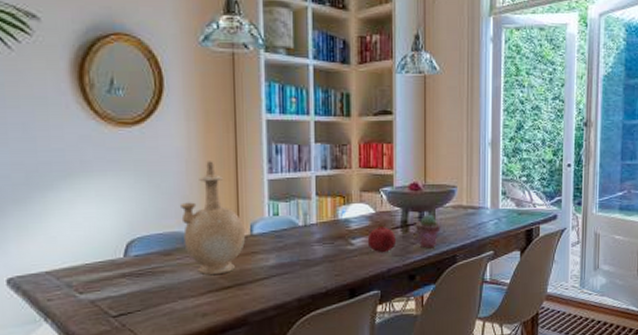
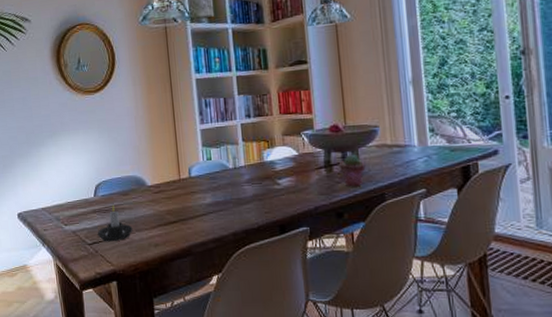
candle: none [125,267,175,313] -> present [97,204,133,242]
vase: present [181,159,246,276] -> none [133,115,186,212]
fruit: present [367,224,397,253] -> none [292,164,322,192]

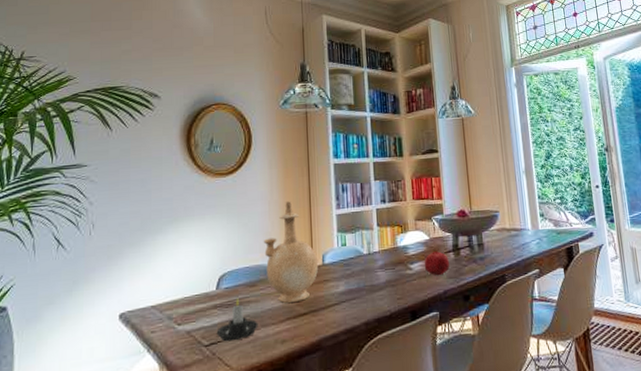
vase: none [133,115,186,212] -> present [264,200,319,304]
fruit: none [292,164,322,192] -> present [424,248,450,276]
potted succulent: present [338,153,366,187] -> none [465,237,489,270]

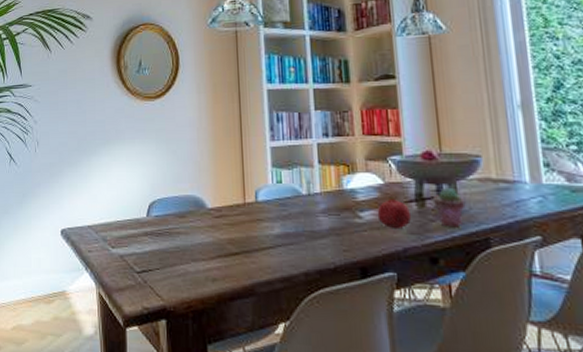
candle: present [216,297,258,342] -> none [147,227,188,272]
vase: present [264,200,319,304] -> none [193,128,251,240]
potted succulent: none [465,237,489,270] -> present [432,187,466,228]

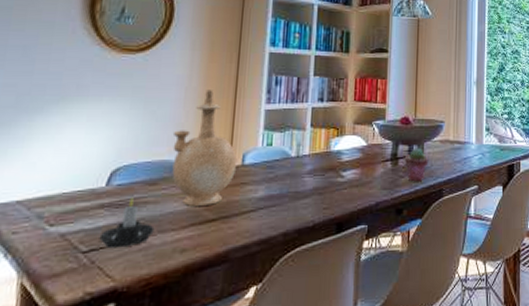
candle: none [147,227,188,272] -> present [99,197,155,249]
vase: none [193,128,251,240] -> present [172,88,238,207]
fruit: present [377,196,412,230] -> none [357,156,386,186]

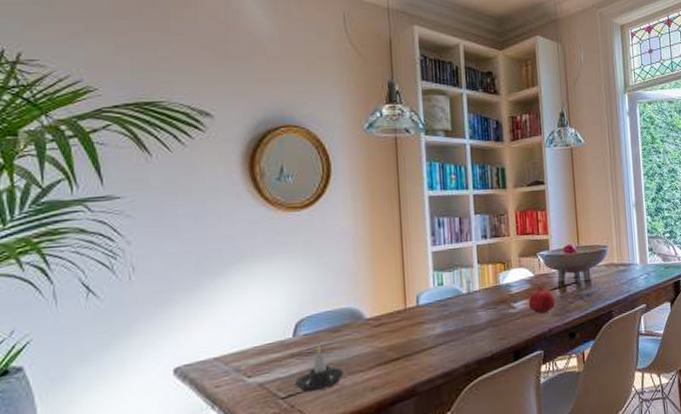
vase: present [172,88,238,207] -> none [349,236,413,349]
fruit: none [357,156,386,186] -> present [528,286,556,314]
potted succulent: present [404,147,429,182] -> none [572,273,596,307]

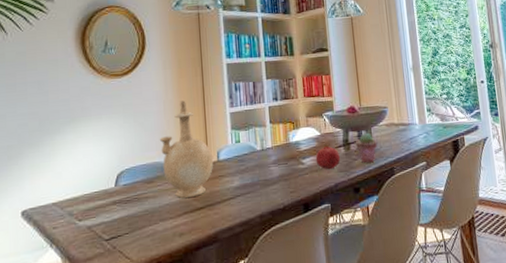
candle: present [294,344,344,393] -> none [116,194,157,236]
vase: none [349,236,413,349] -> present [160,99,214,199]
potted succulent: none [572,273,596,307] -> present [355,132,378,164]

